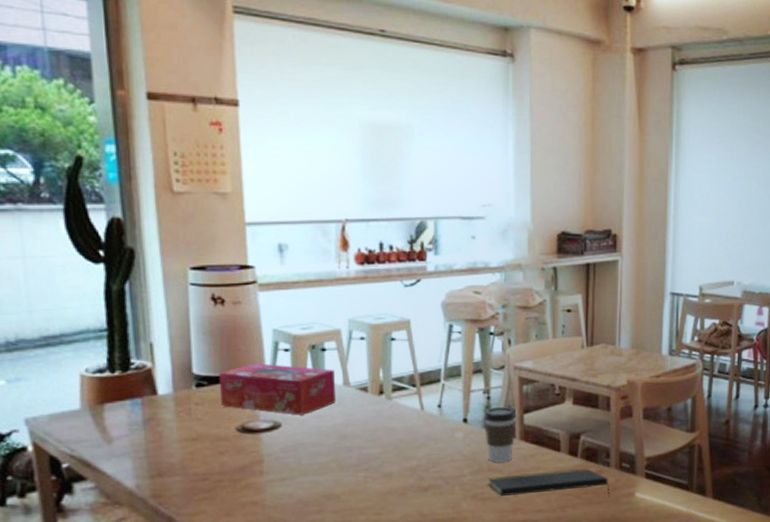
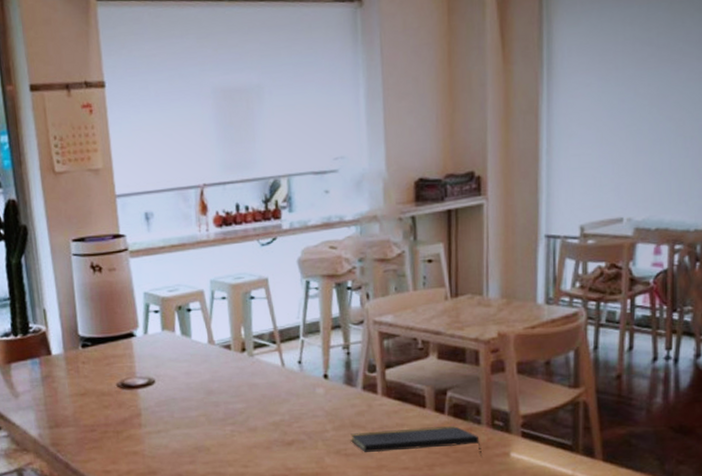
tissue box: present [218,363,337,415] -> none [100,324,203,372]
coffee cup: present [484,407,516,463] -> none [344,362,378,419]

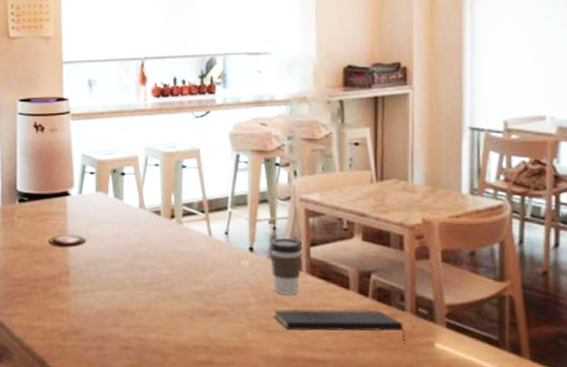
coffee cup: none [344,362,378,419] -> present [270,238,302,296]

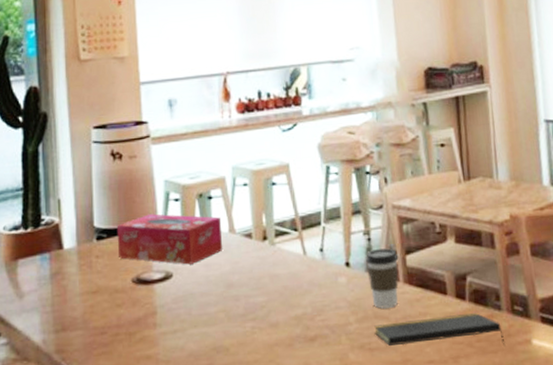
tissue box: none [37,184,133,233] -> present [116,214,223,265]

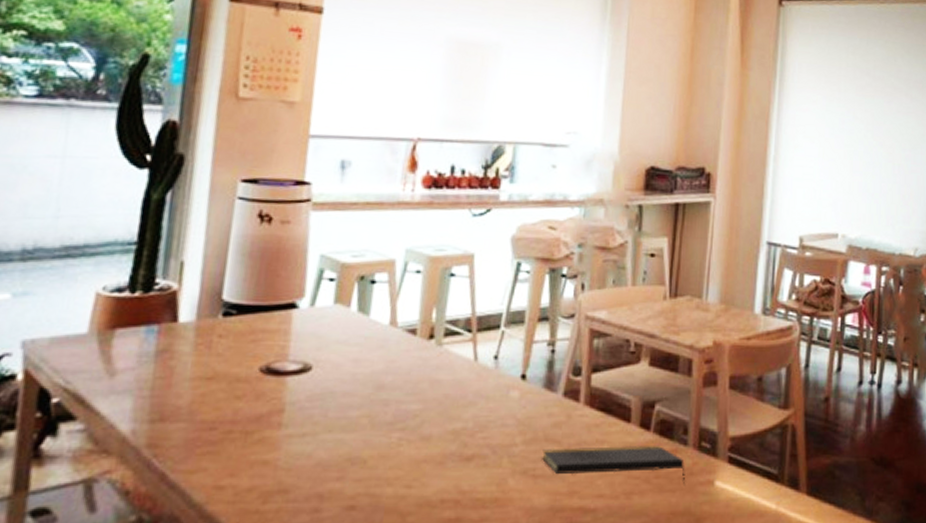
tissue box: present [116,214,223,265] -> none [248,292,382,358]
coffee cup: present [366,248,399,310] -> none [544,363,582,432]

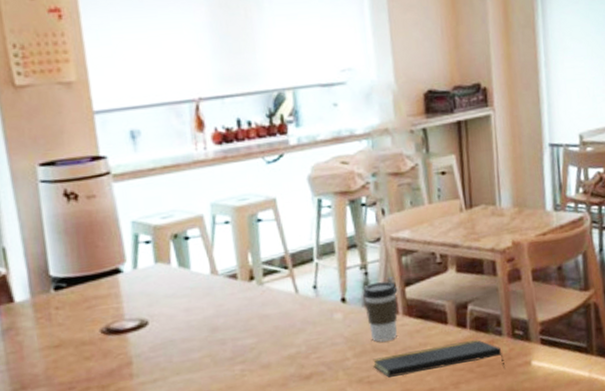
coffee cup: none [544,363,582,432] -> present [363,281,398,343]

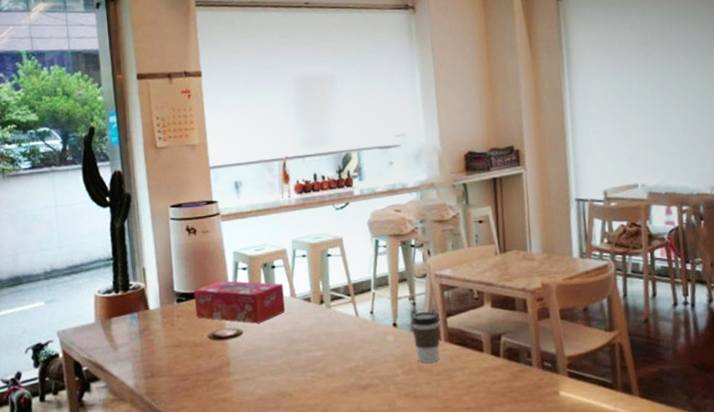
tissue box: none [77,258,205,311] -> present [193,280,286,324]
notepad: present [373,340,505,378] -> none [418,368,535,397]

